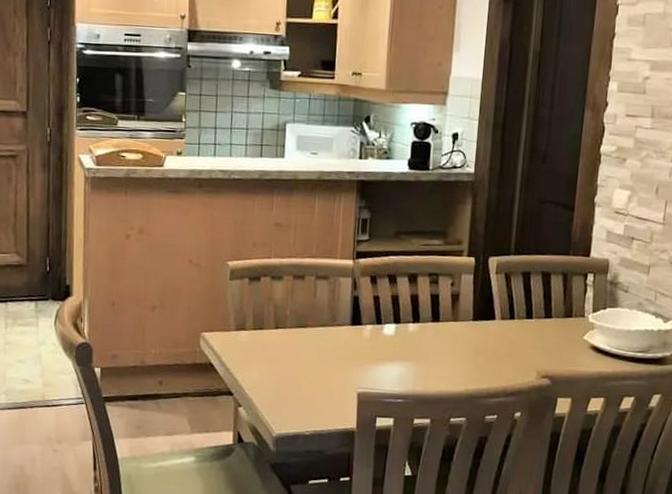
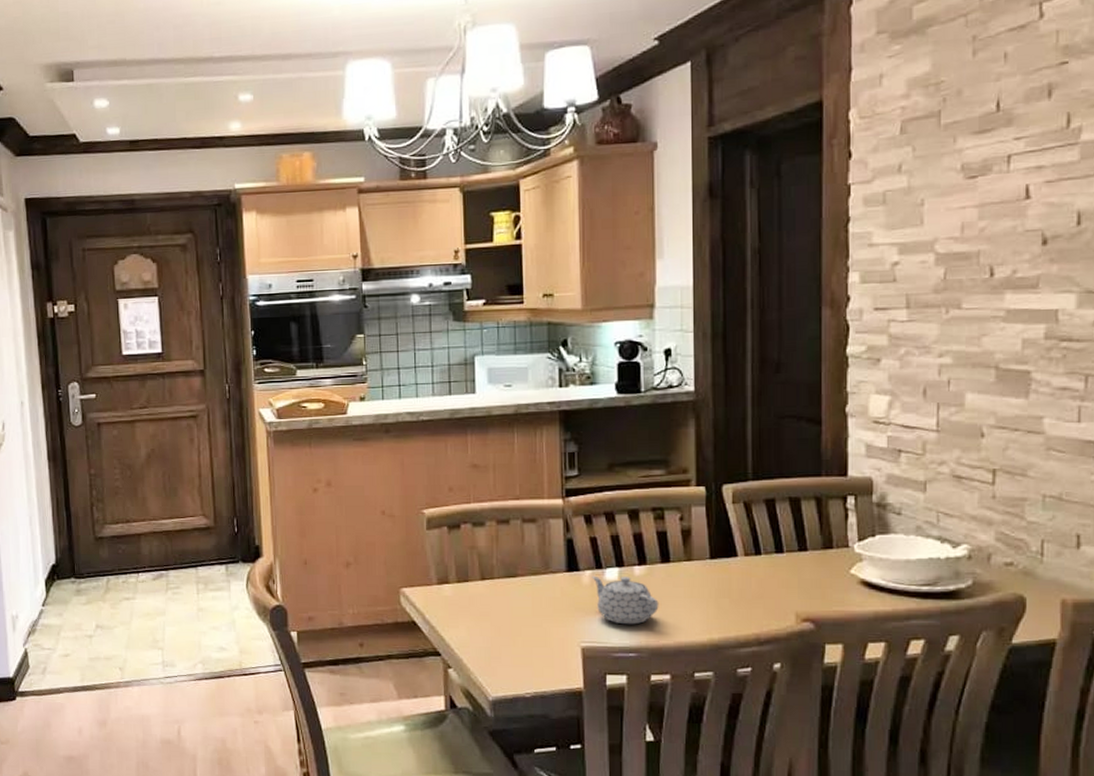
teapot: none [372,330,427,375] -> present [591,575,659,625]

